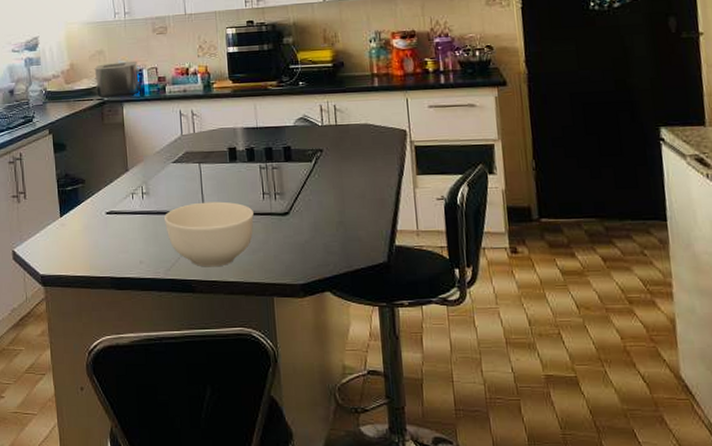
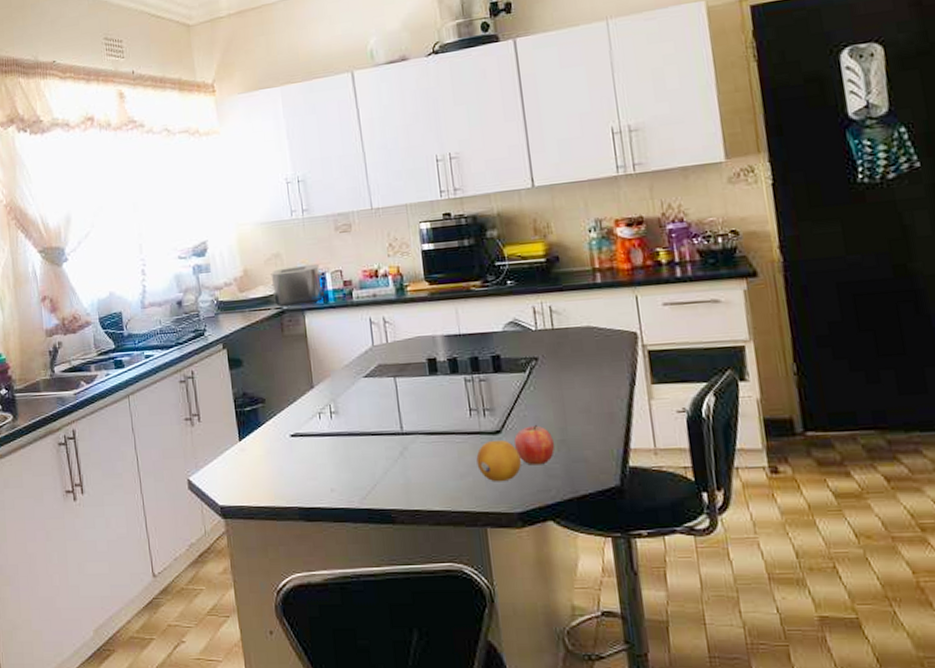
bowl: present [163,201,254,267] -> none [356,419,461,495]
fruit: none [267,220,306,257] -> present [476,439,522,482]
fruit: none [299,207,334,243] -> present [514,424,555,465]

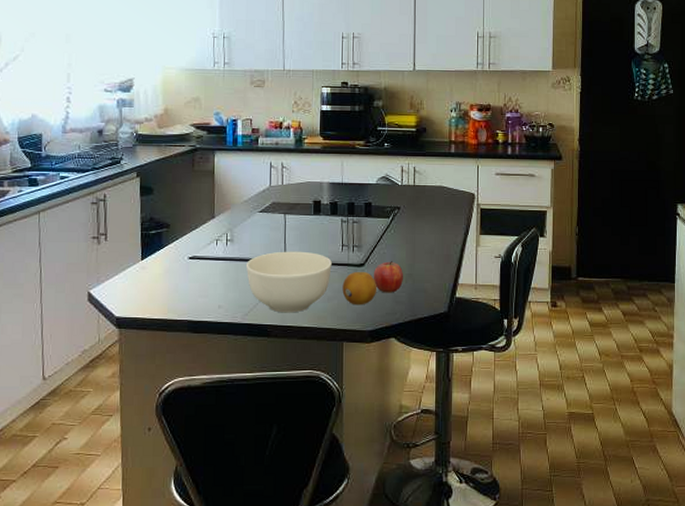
toaster: present [270,263,324,306] -> none [189,110,234,145]
bowl: none [356,419,461,495] -> present [245,251,332,313]

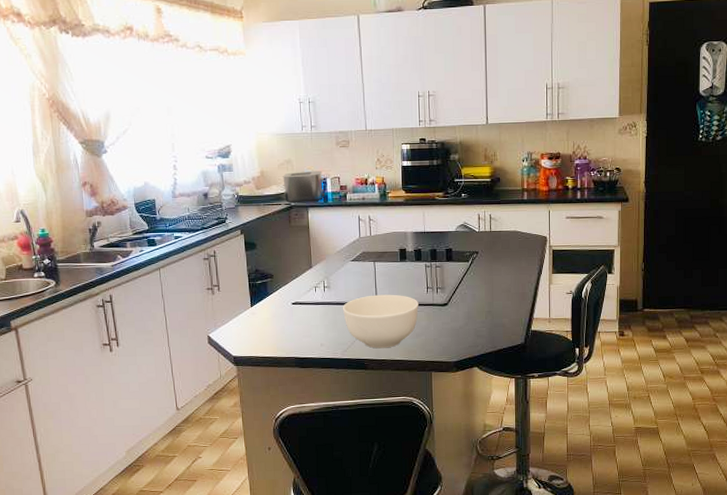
toaster: none [189,110,234,145] -> present [283,170,325,203]
fruit: present [342,271,377,305] -> none [429,310,460,340]
fruit: present [373,260,404,293] -> none [456,299,484,329]

